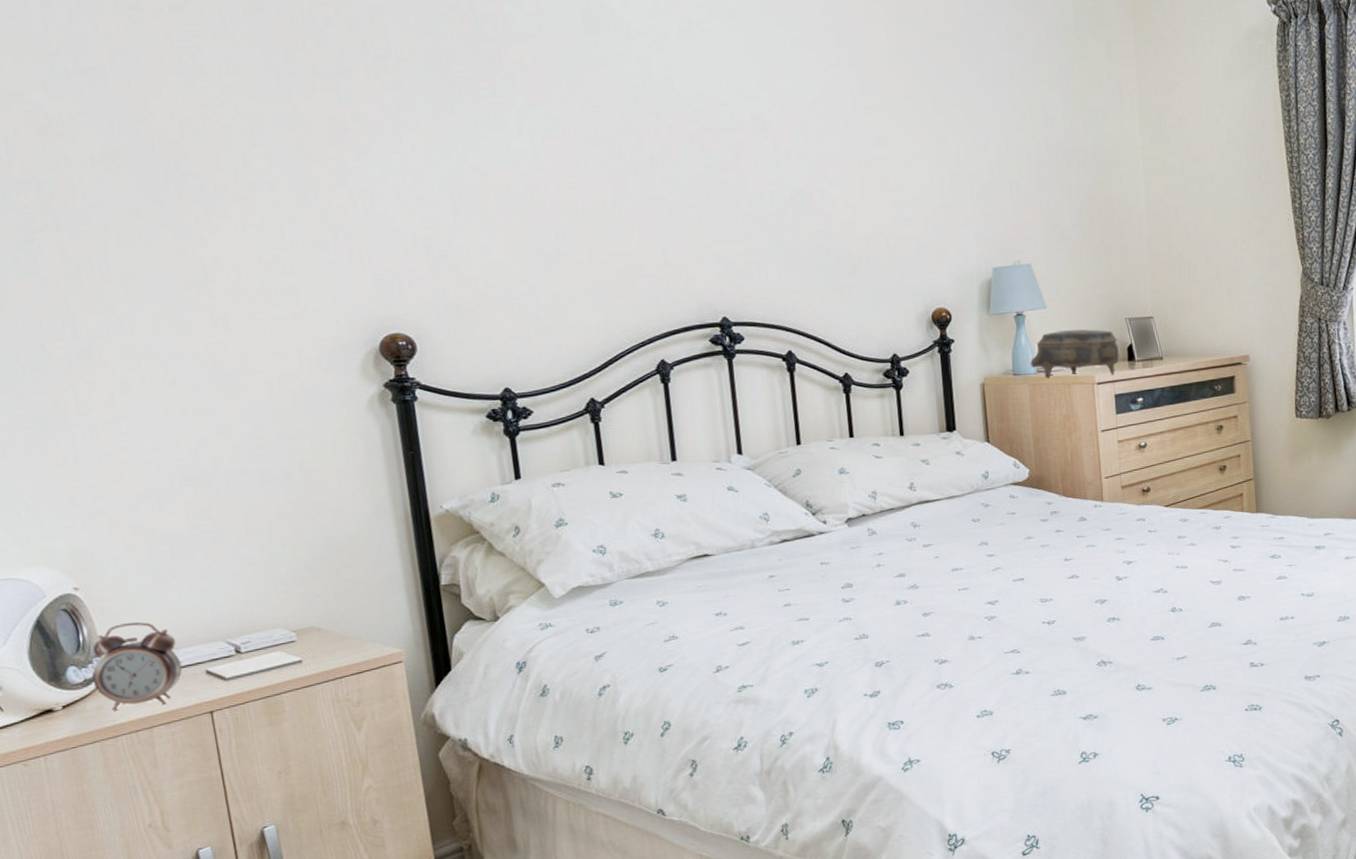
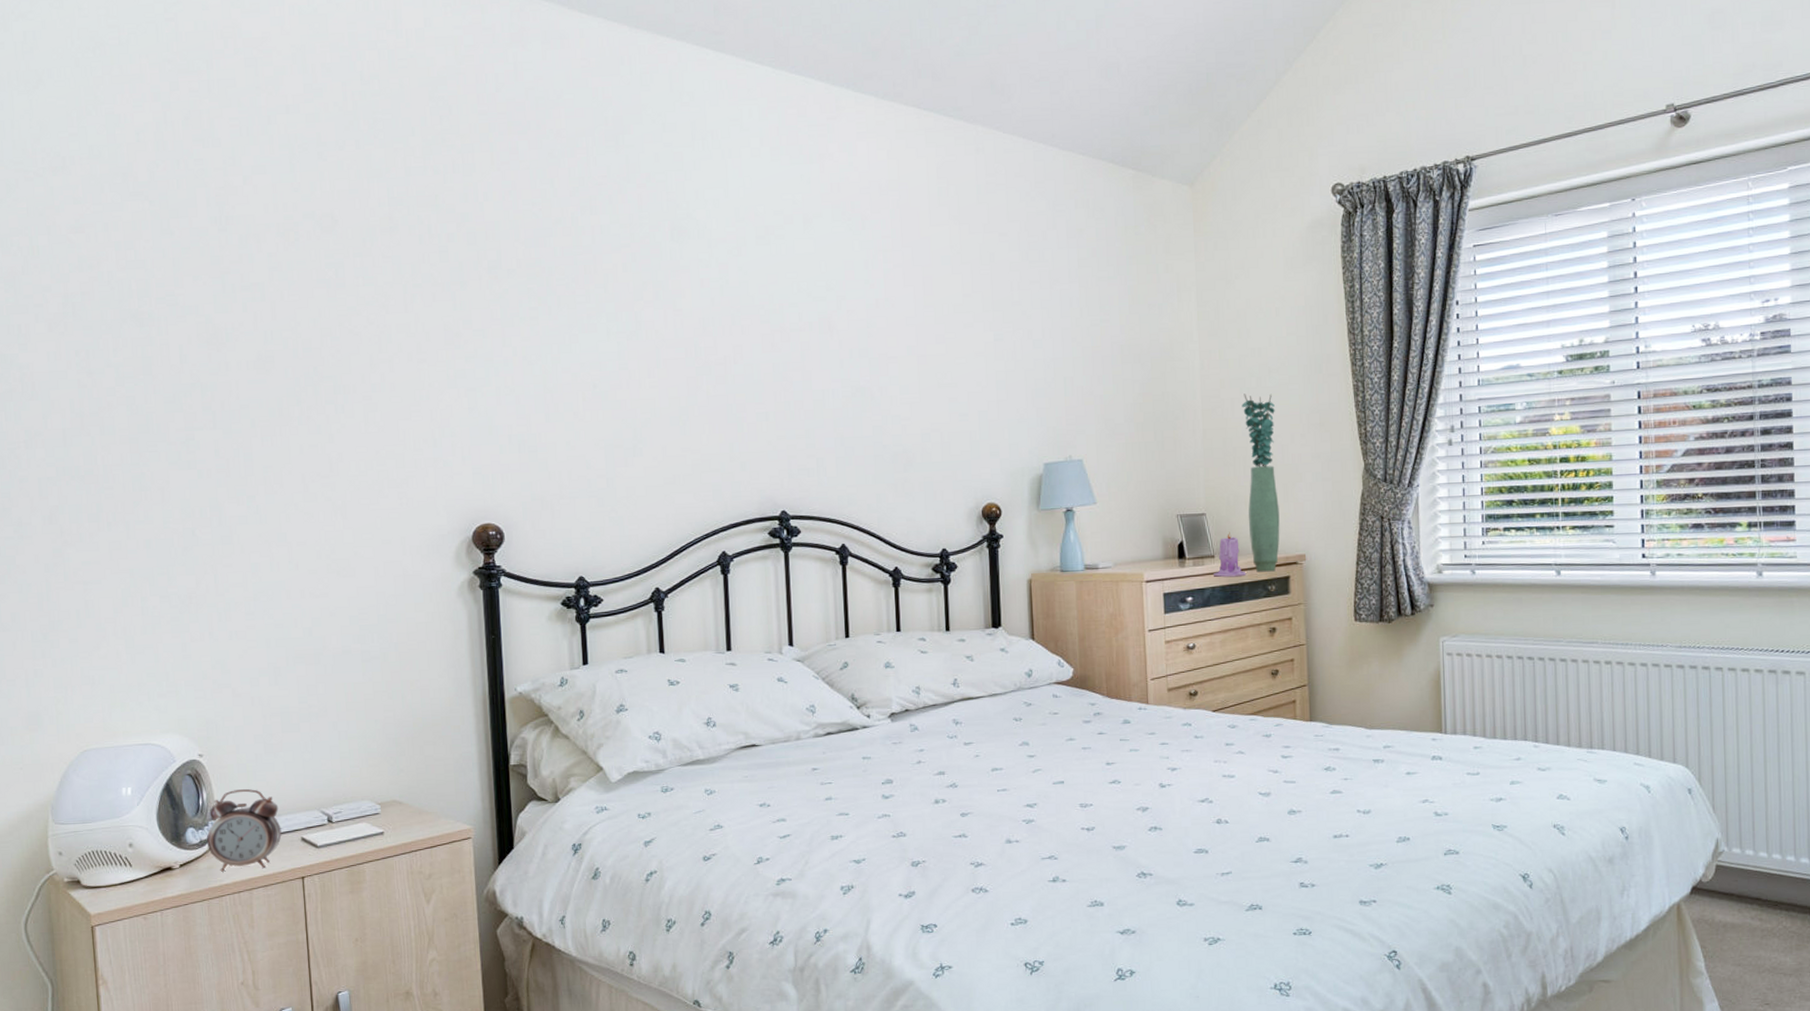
jewelry box: present [1030,329,1119,379] -> none [1078,525,1170,577]
candle: none [1162,334,1194,379] -> present [1213,531,1247,578]
vase: none [1185,199,1225,373] -> present [1242,393,1280,572]

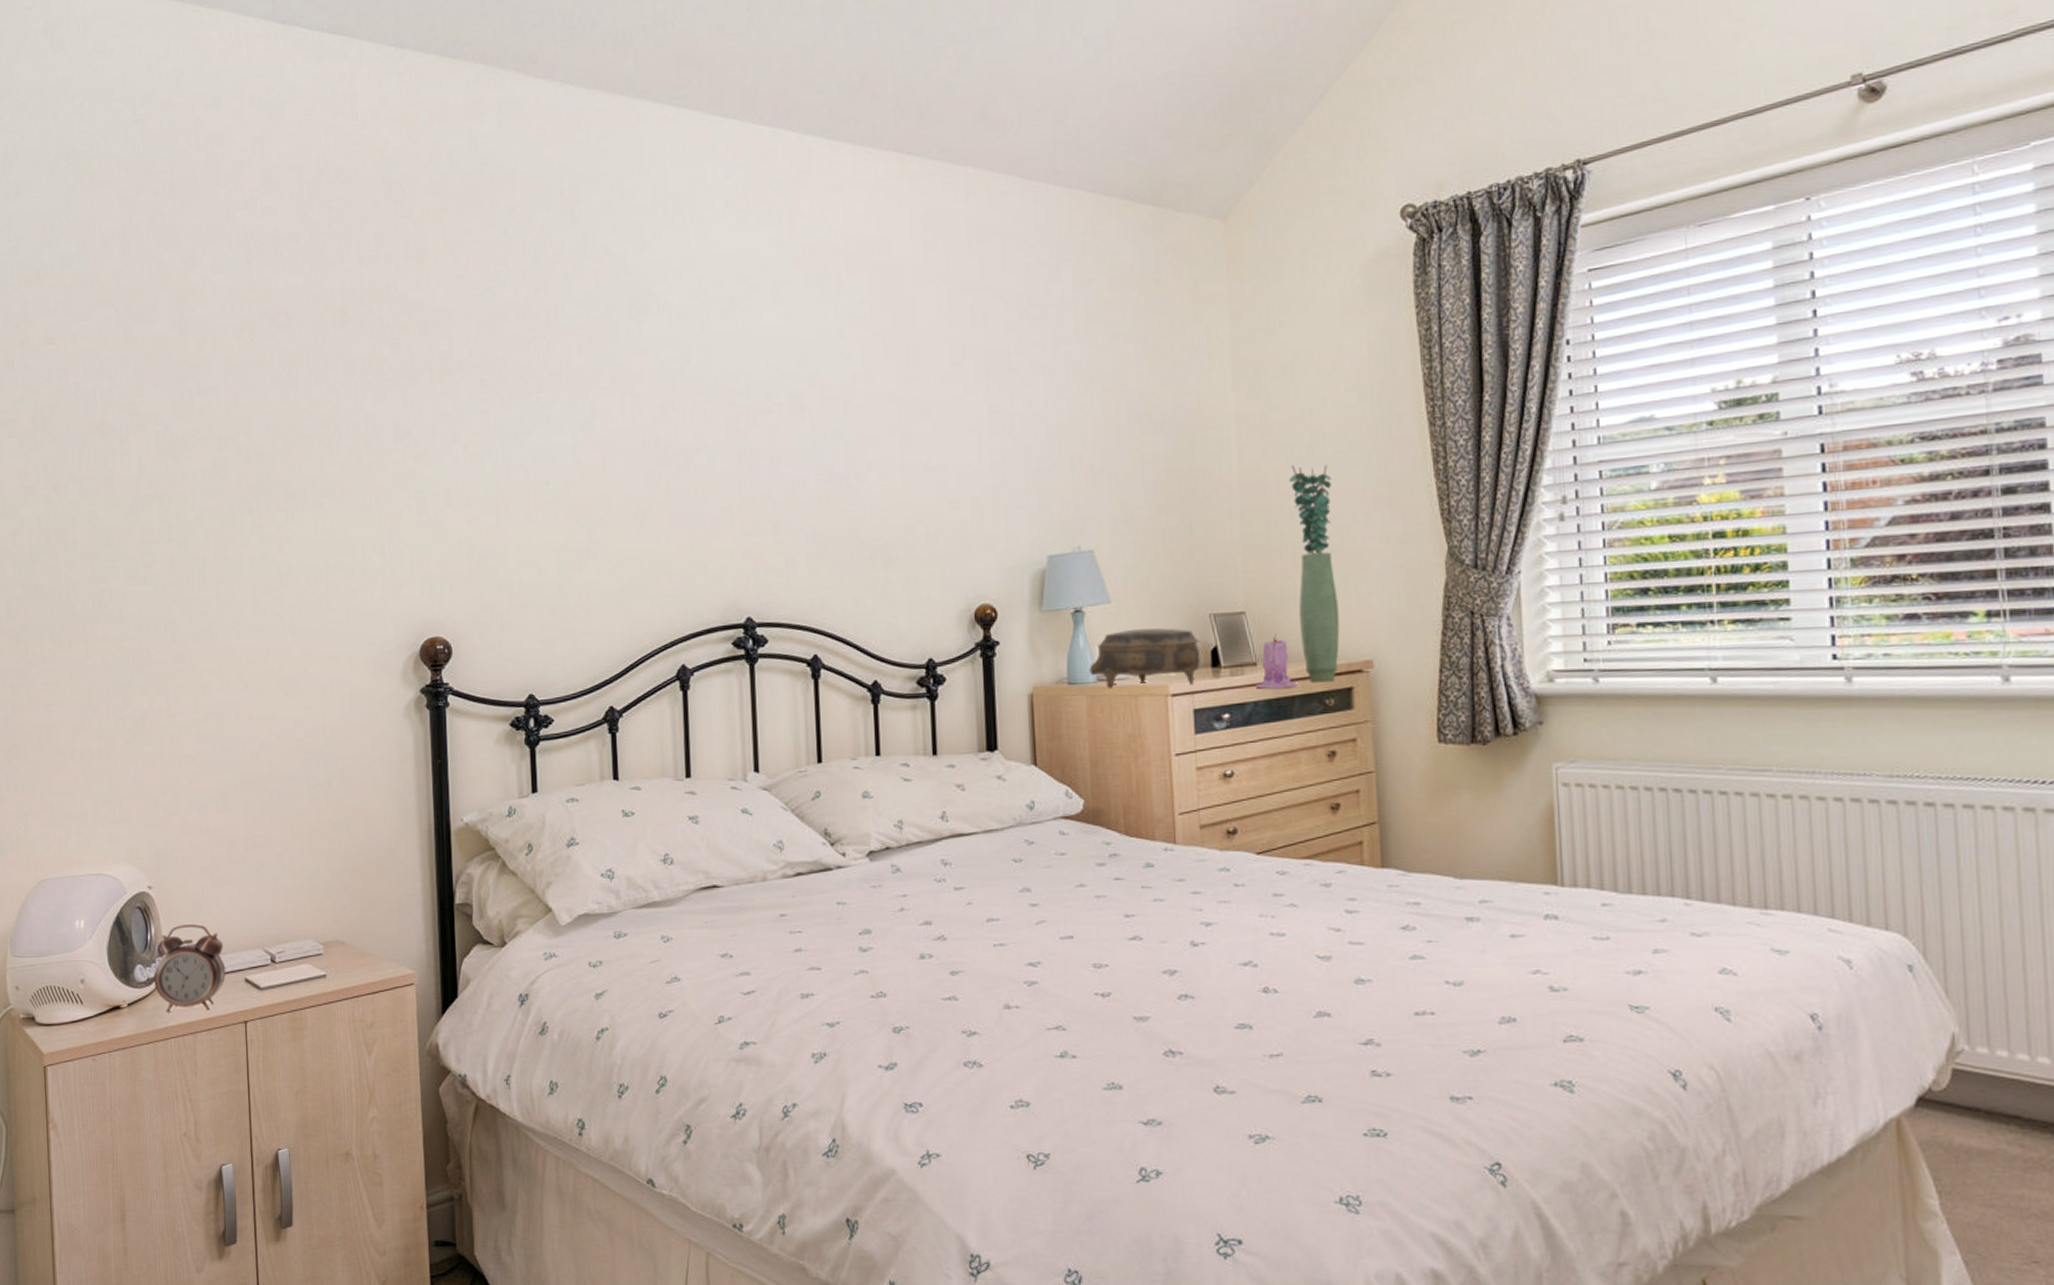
jewelry box: none [1078,525,1170,577] -> present [1089,628,1201,690]

